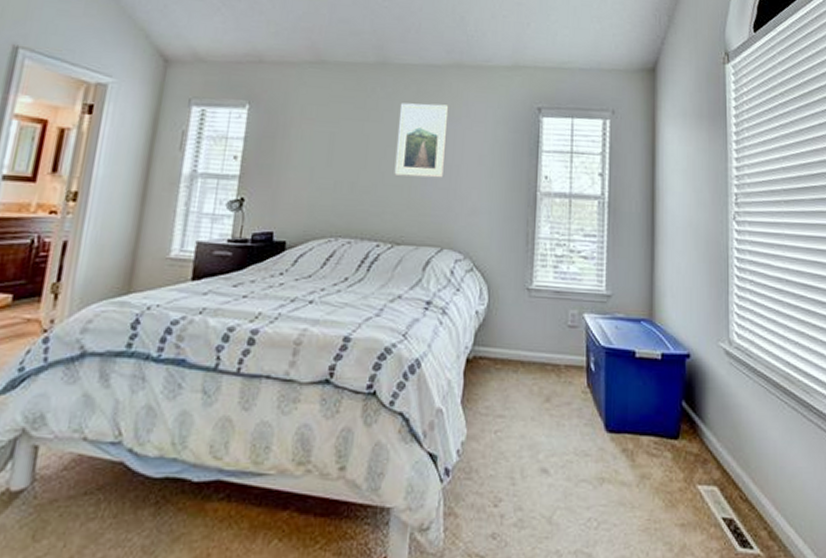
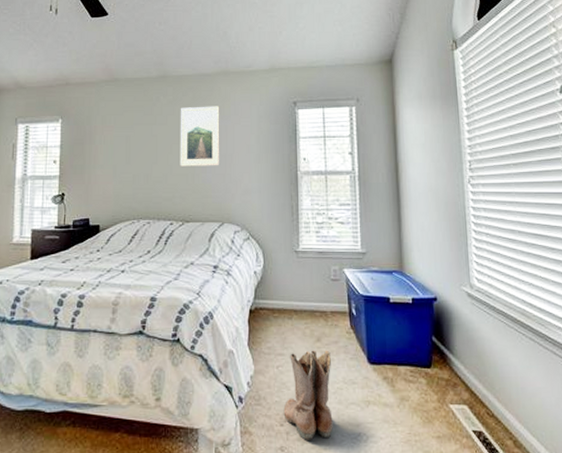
boots: none [498,412,561,526] -> present [283,350,333,440]

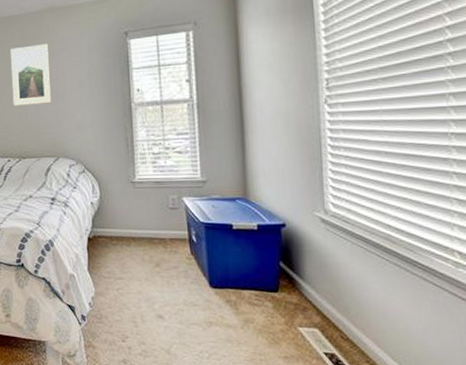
boots: present [283,350,333,440] -> none [124,274,175,355]

